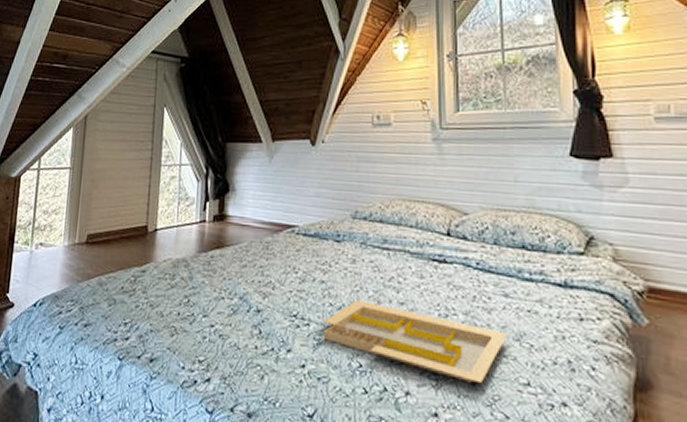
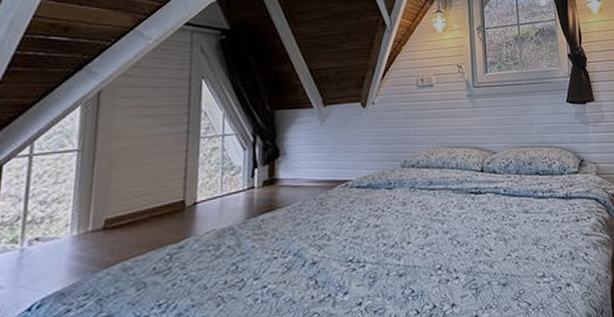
serving tray: present [323,300,507,384] -> none [378,235,528,285]

